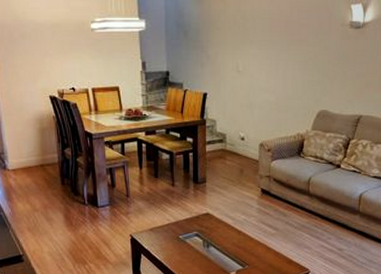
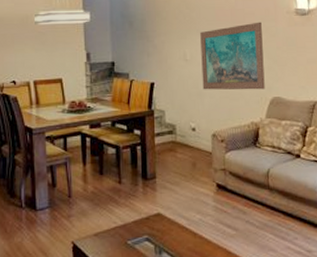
wall art: none [253,34,315,103] -> present [200,22,265,90]

